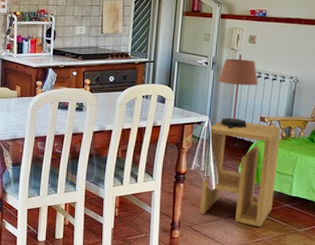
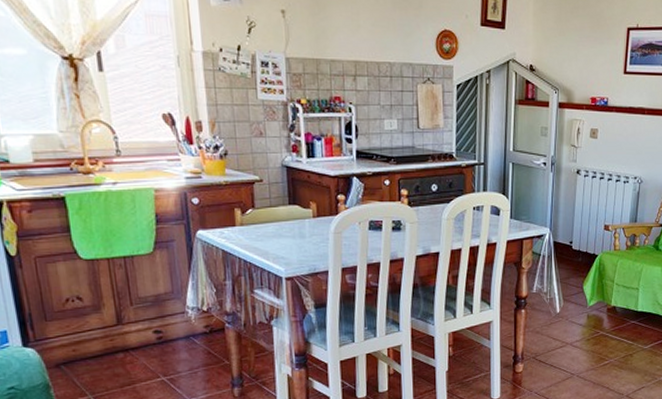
side table: present [199,120,281,228] -> none [544,232,626,350]
table lamp: present [218,54,258,130] -> none [559,152,601,242]

